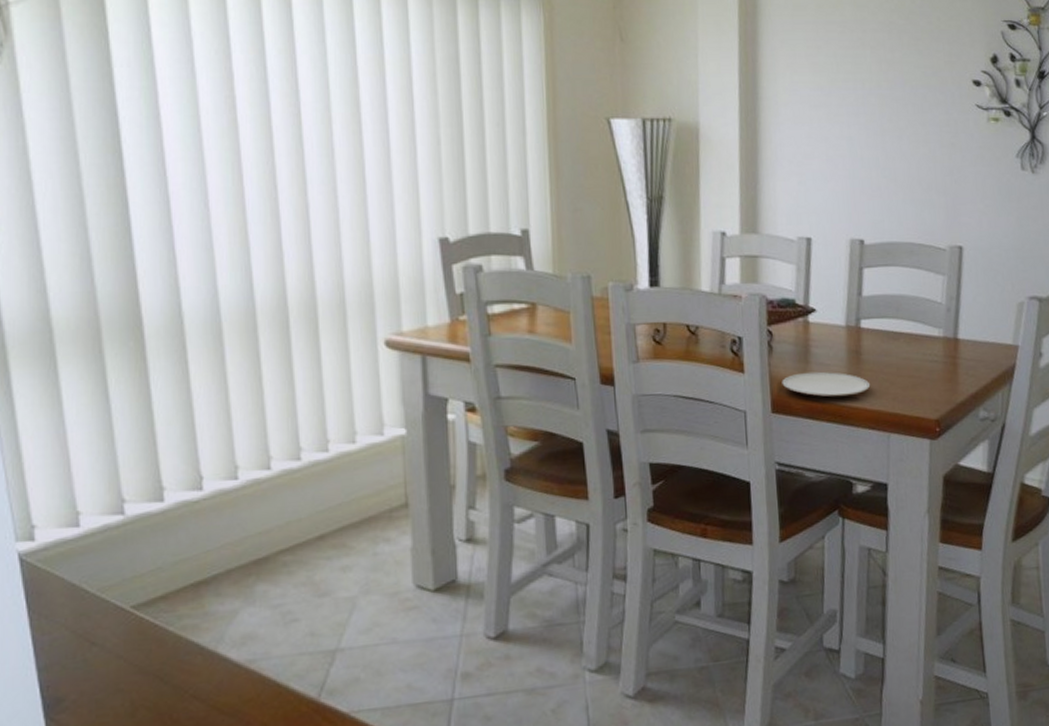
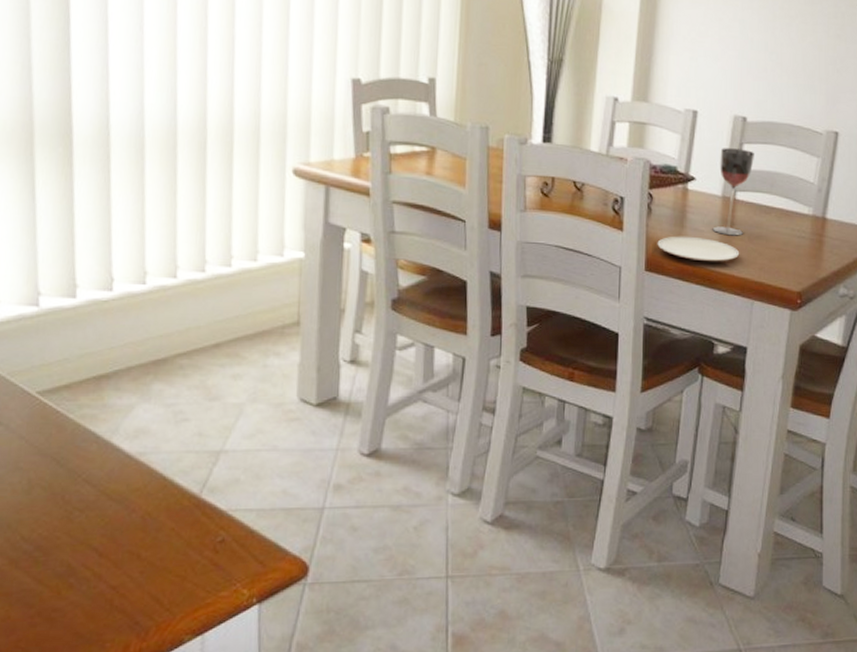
wineglass: none [839,274,876,367] -> present [712,148,754,236]

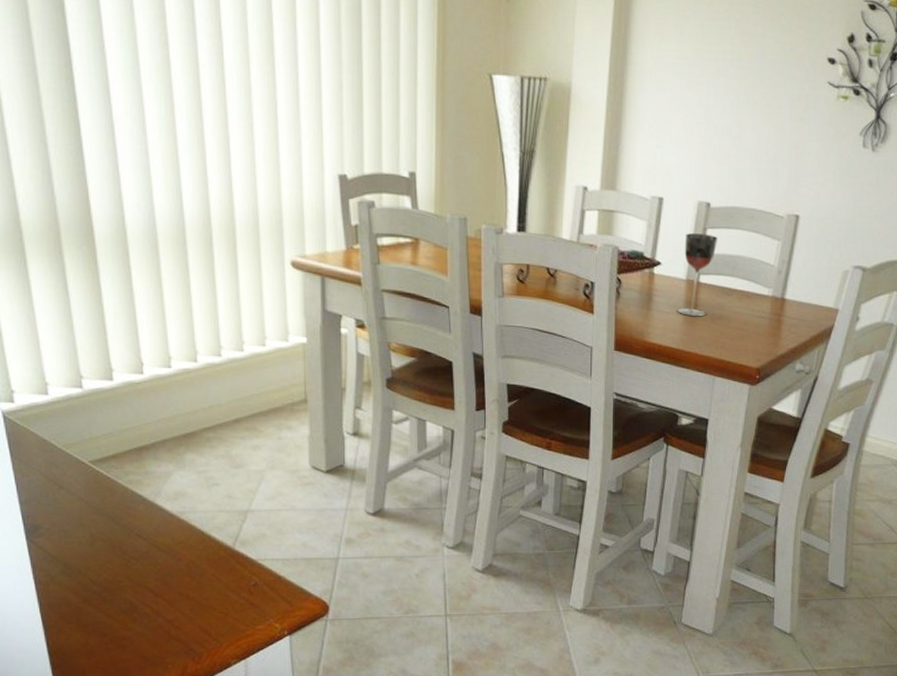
plate: present [657,236,740,262] -> none [625,317,703,342]

